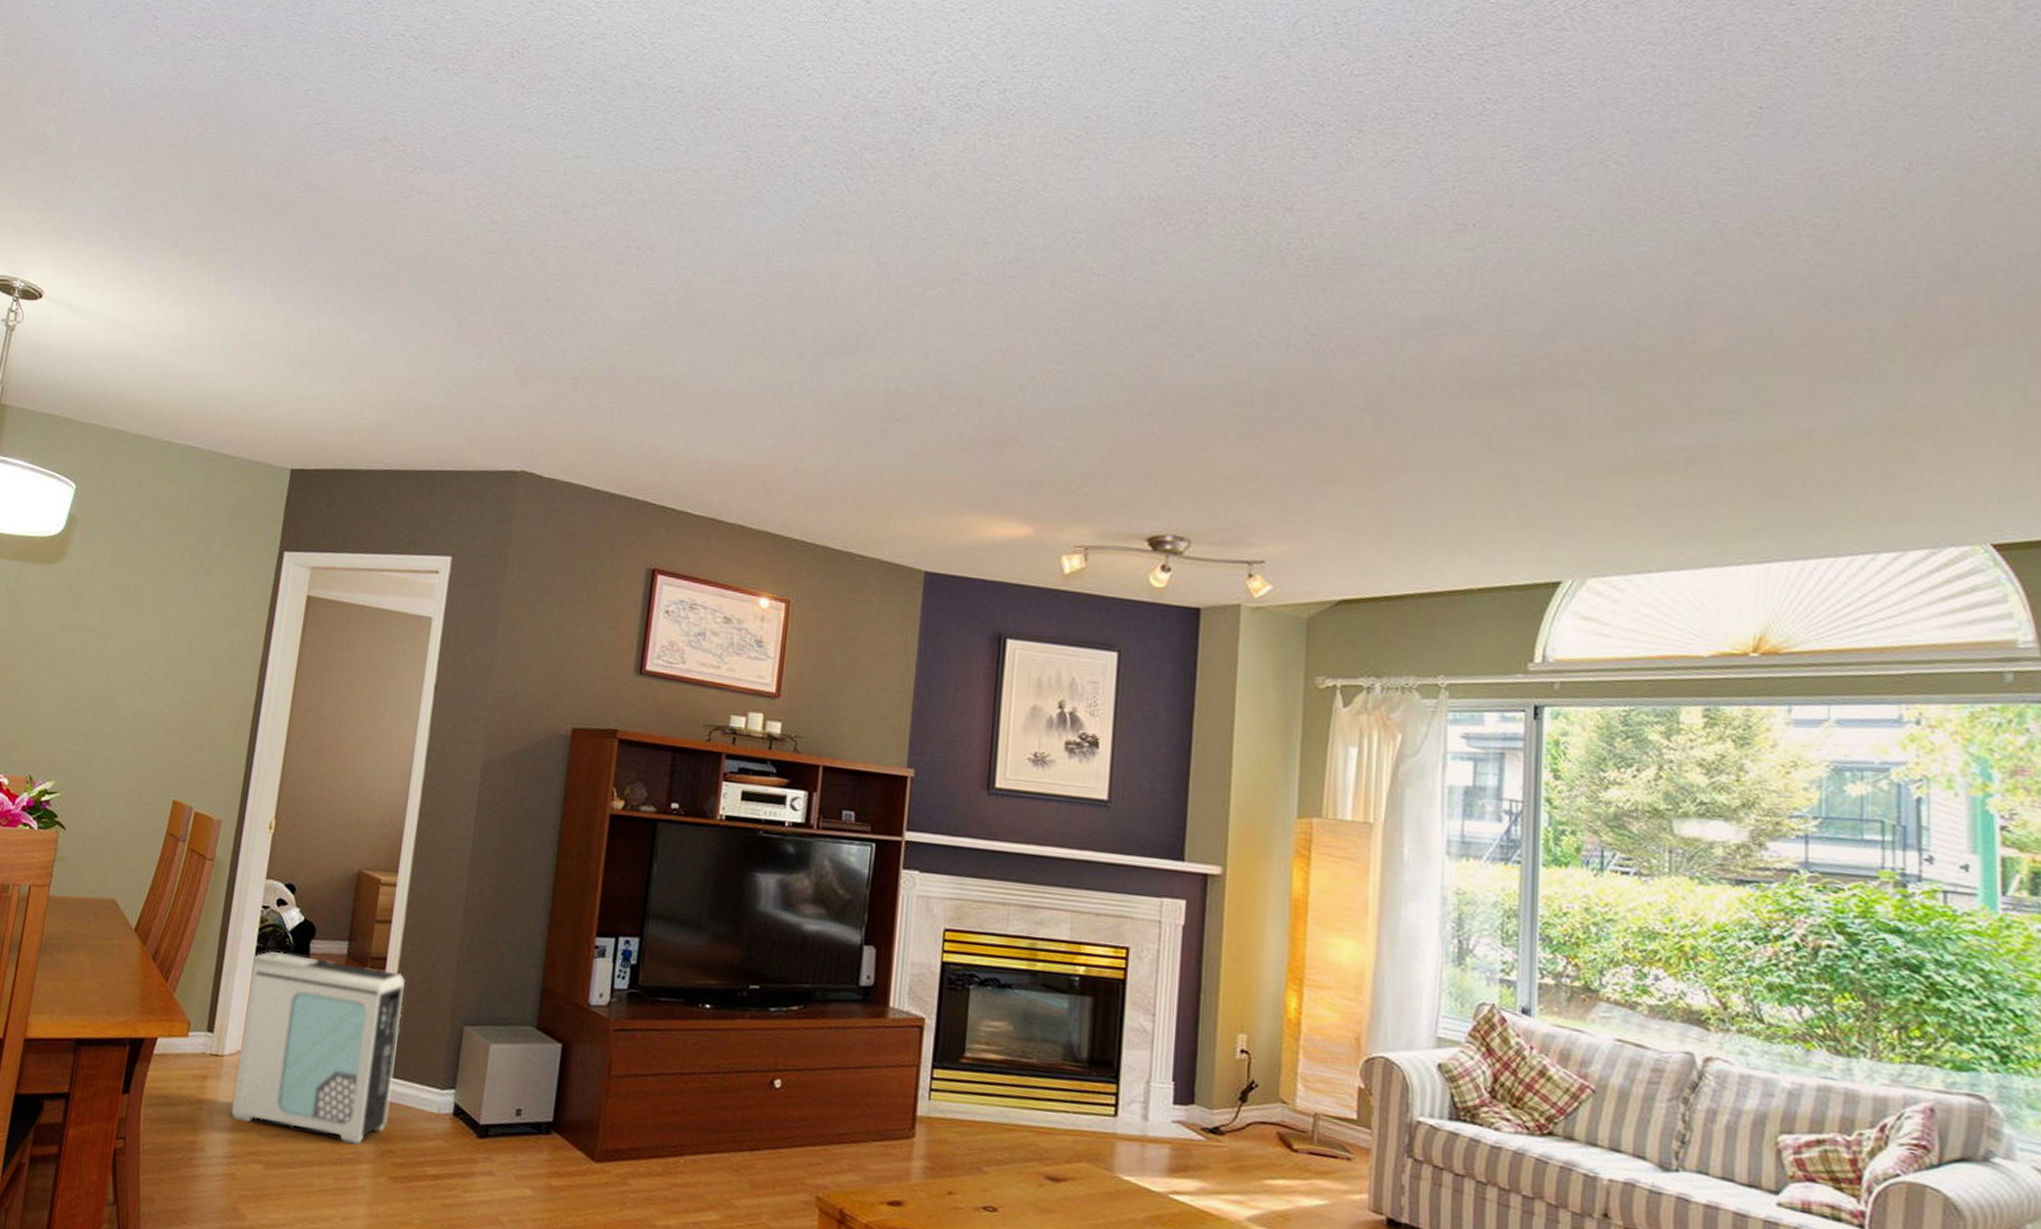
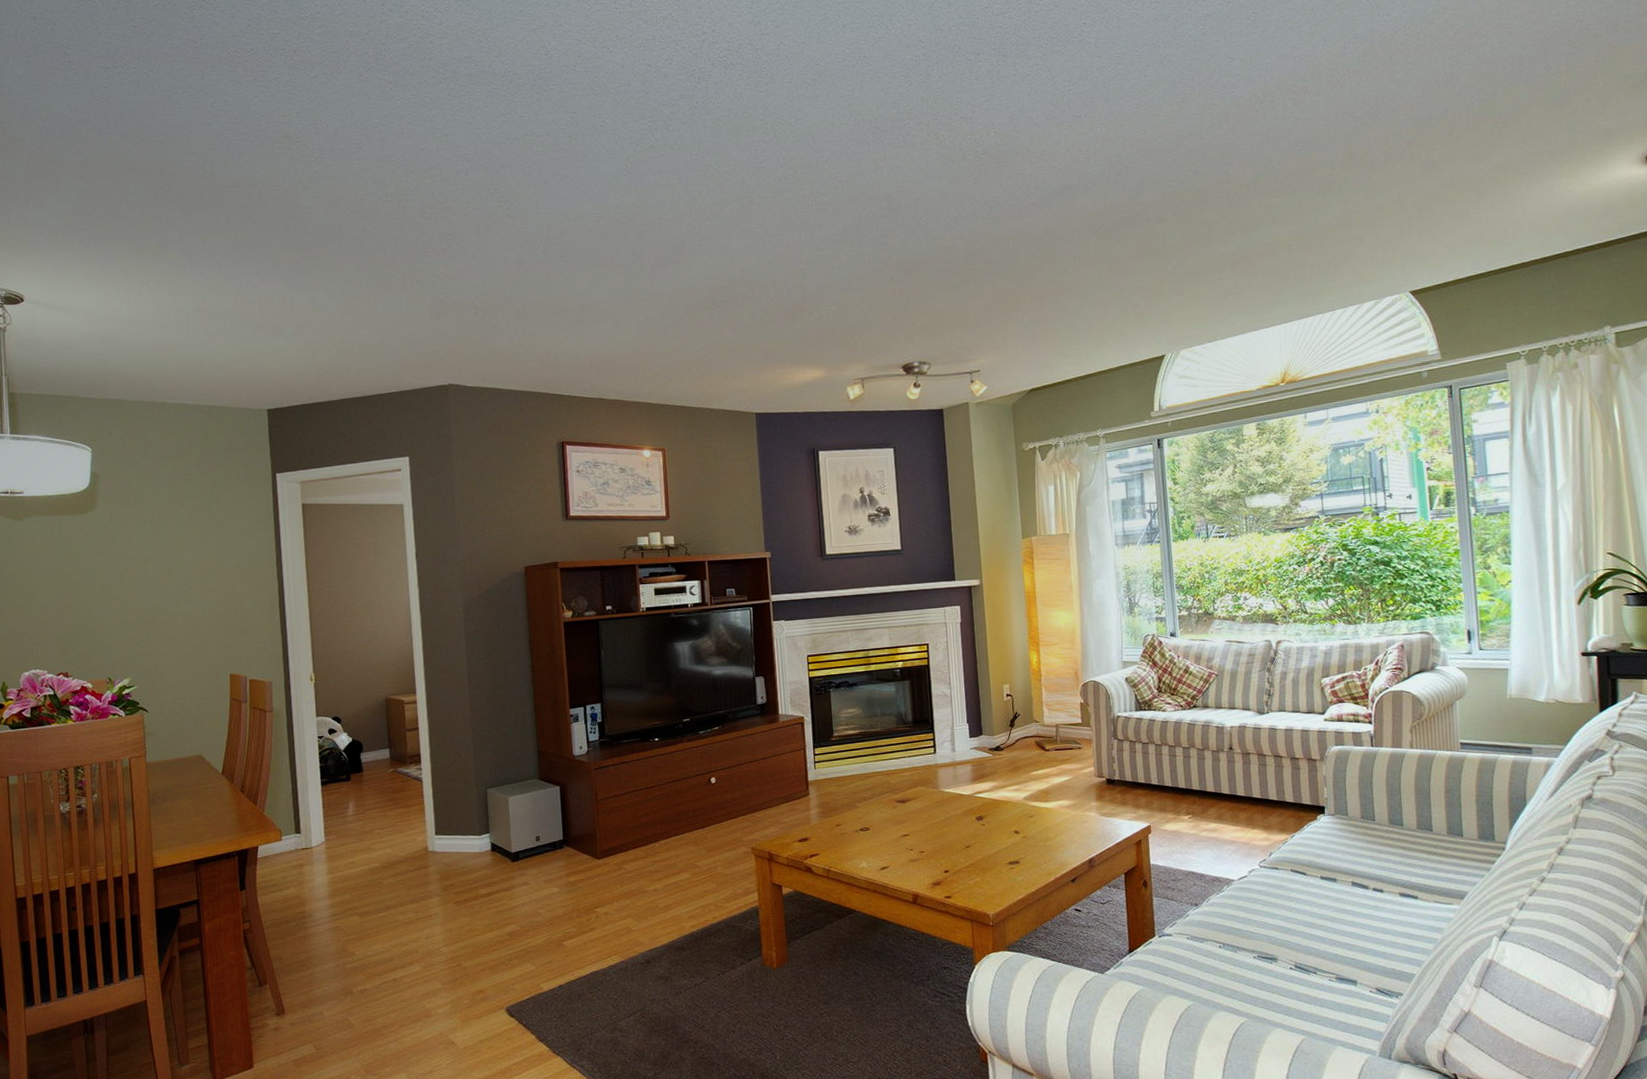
air purifier: present [231,951,405,1145] -> none [318,763,445,889]

